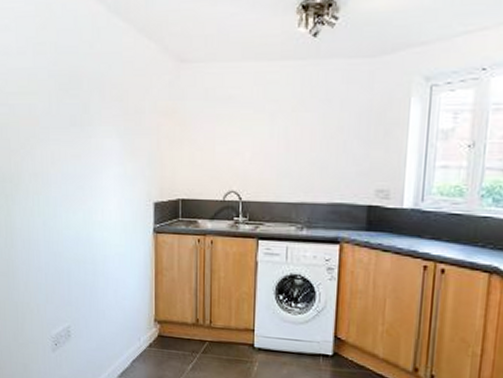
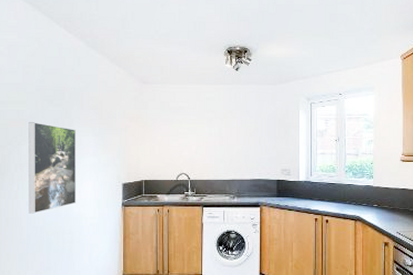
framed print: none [42,119,98,236] -> present [28,122,76,214]

